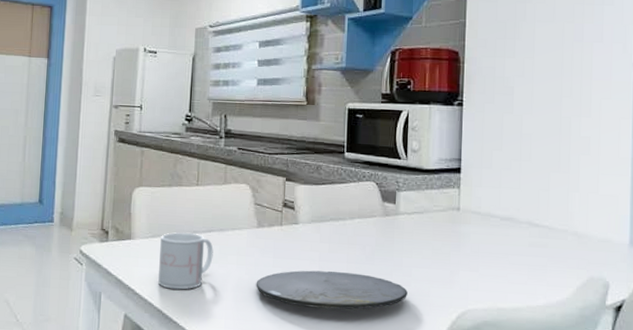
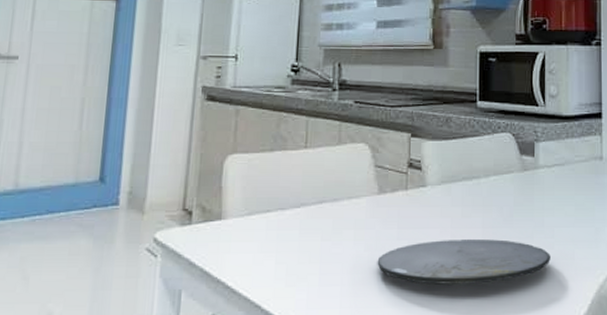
mug: present [158,232,214,290] -> none [256,205,326,278]

